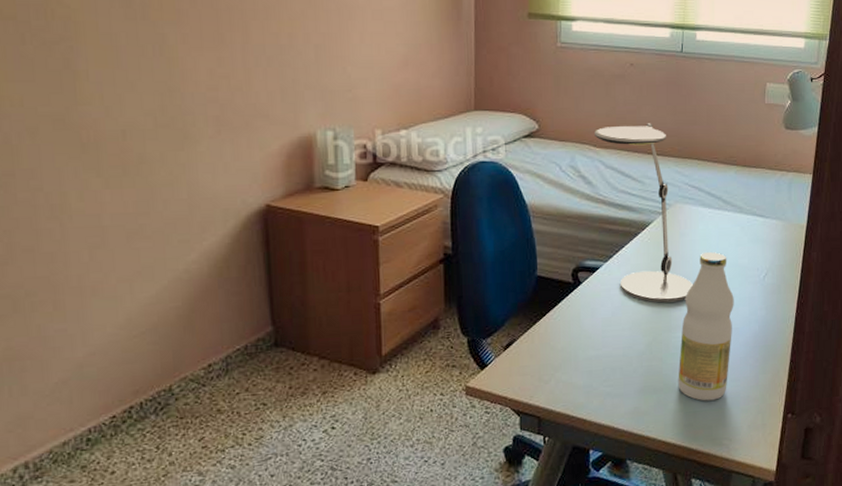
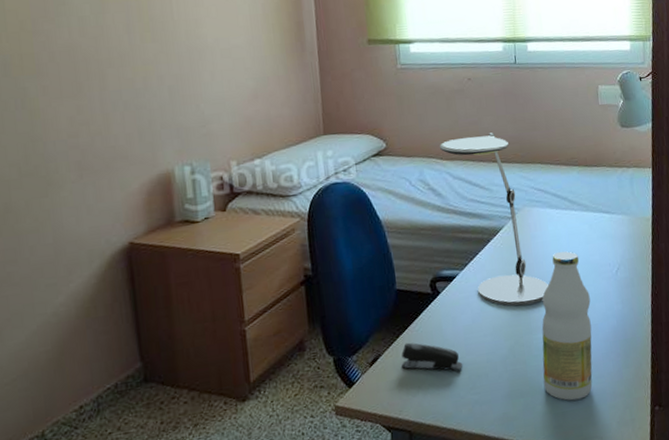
stapler: none [536,330,599,362] -> present [401,342,463,371]

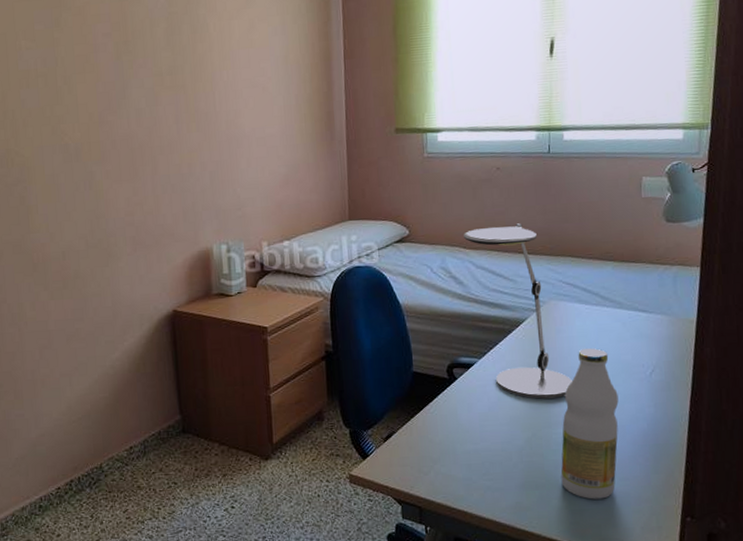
stapler: present [401,342,463,371] -> none [415,423,477,456]

